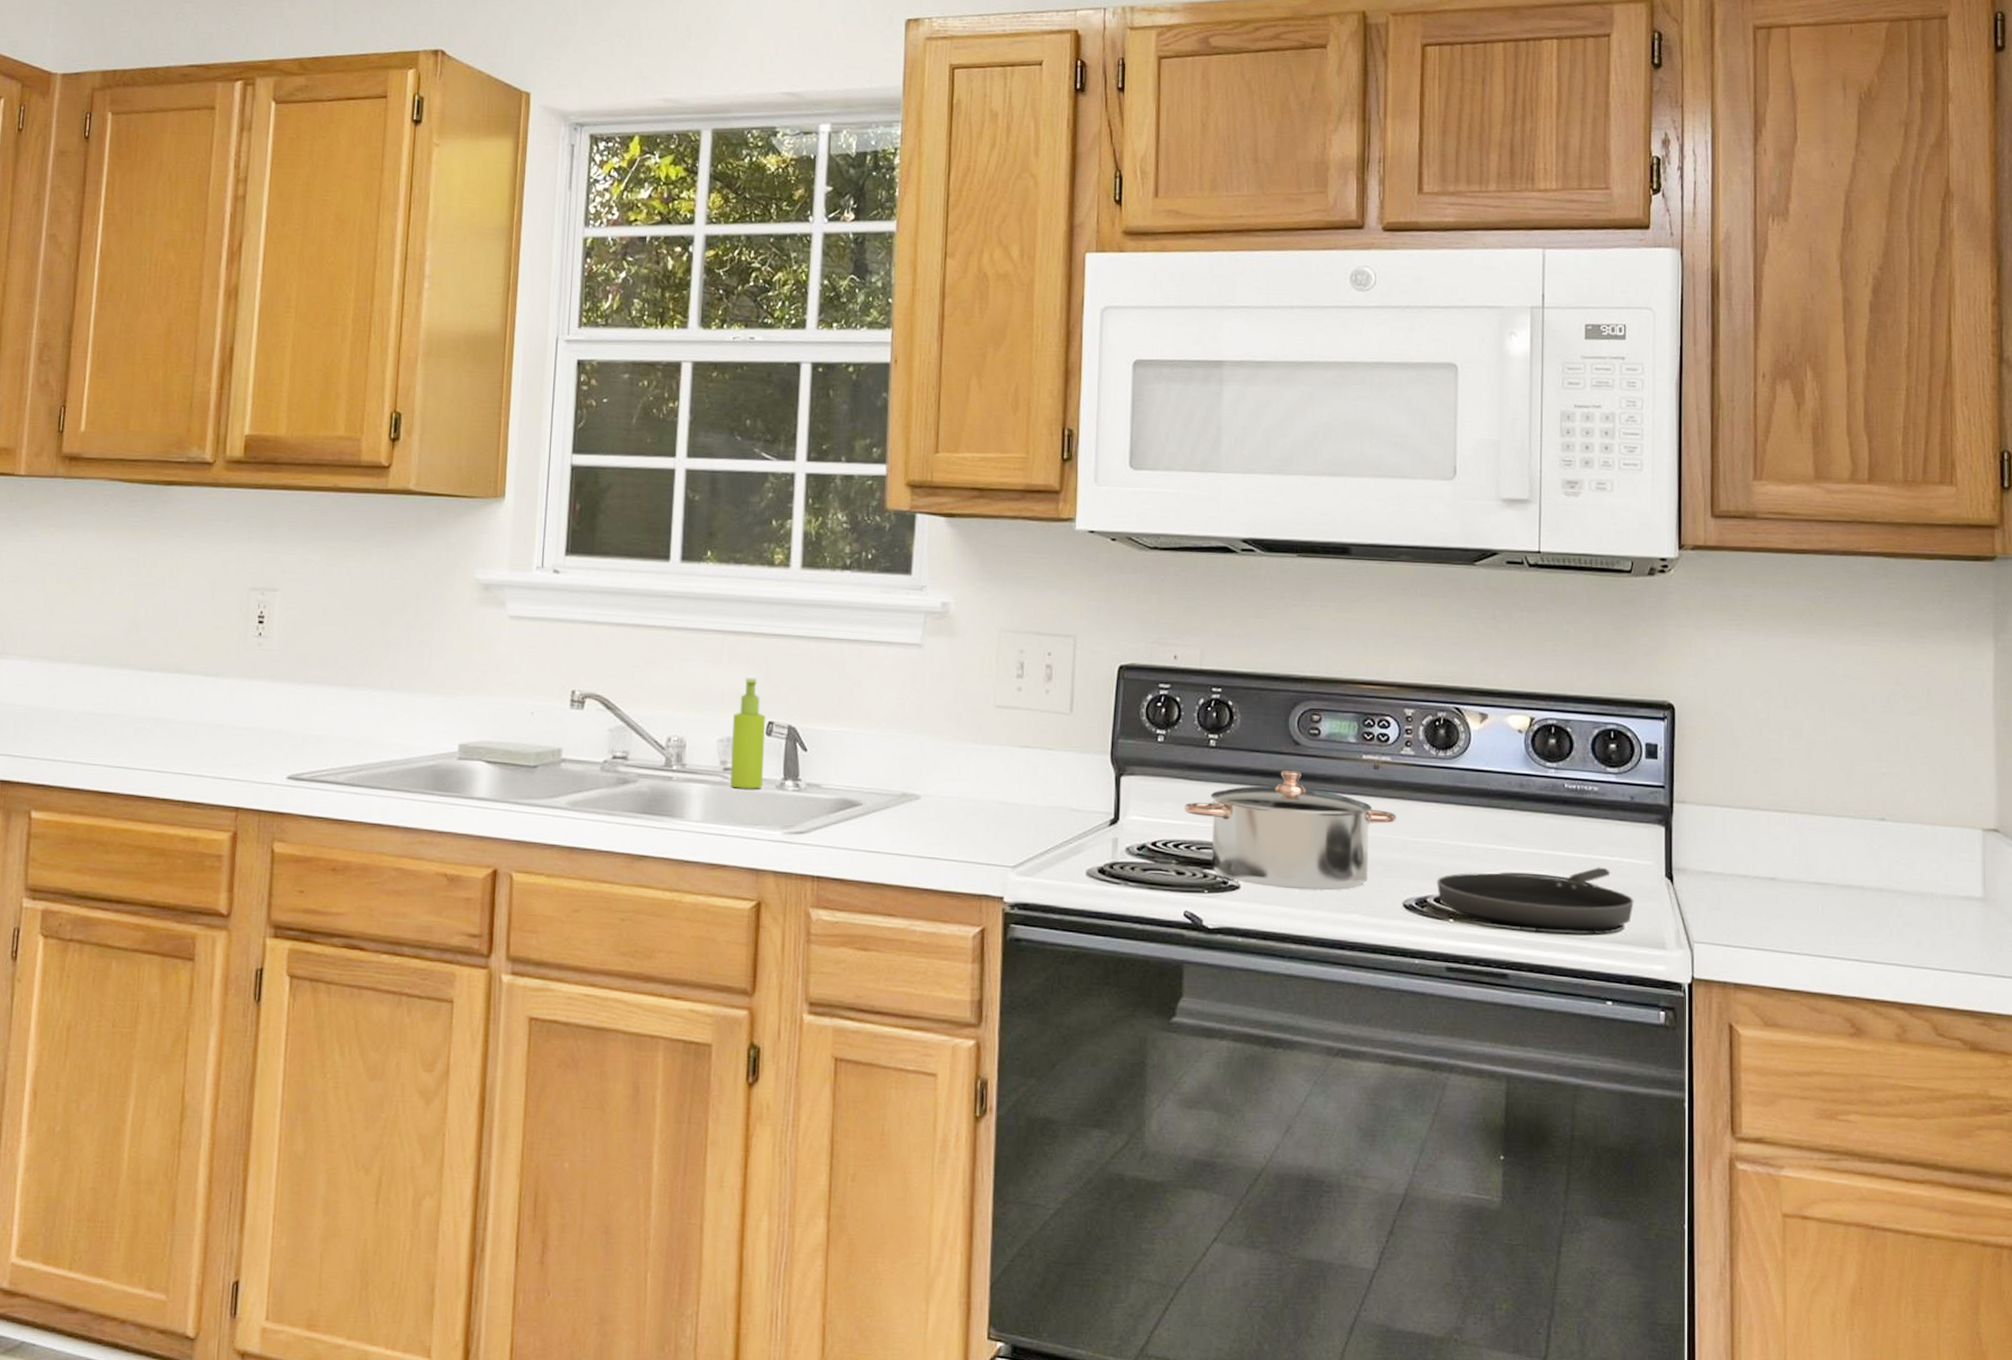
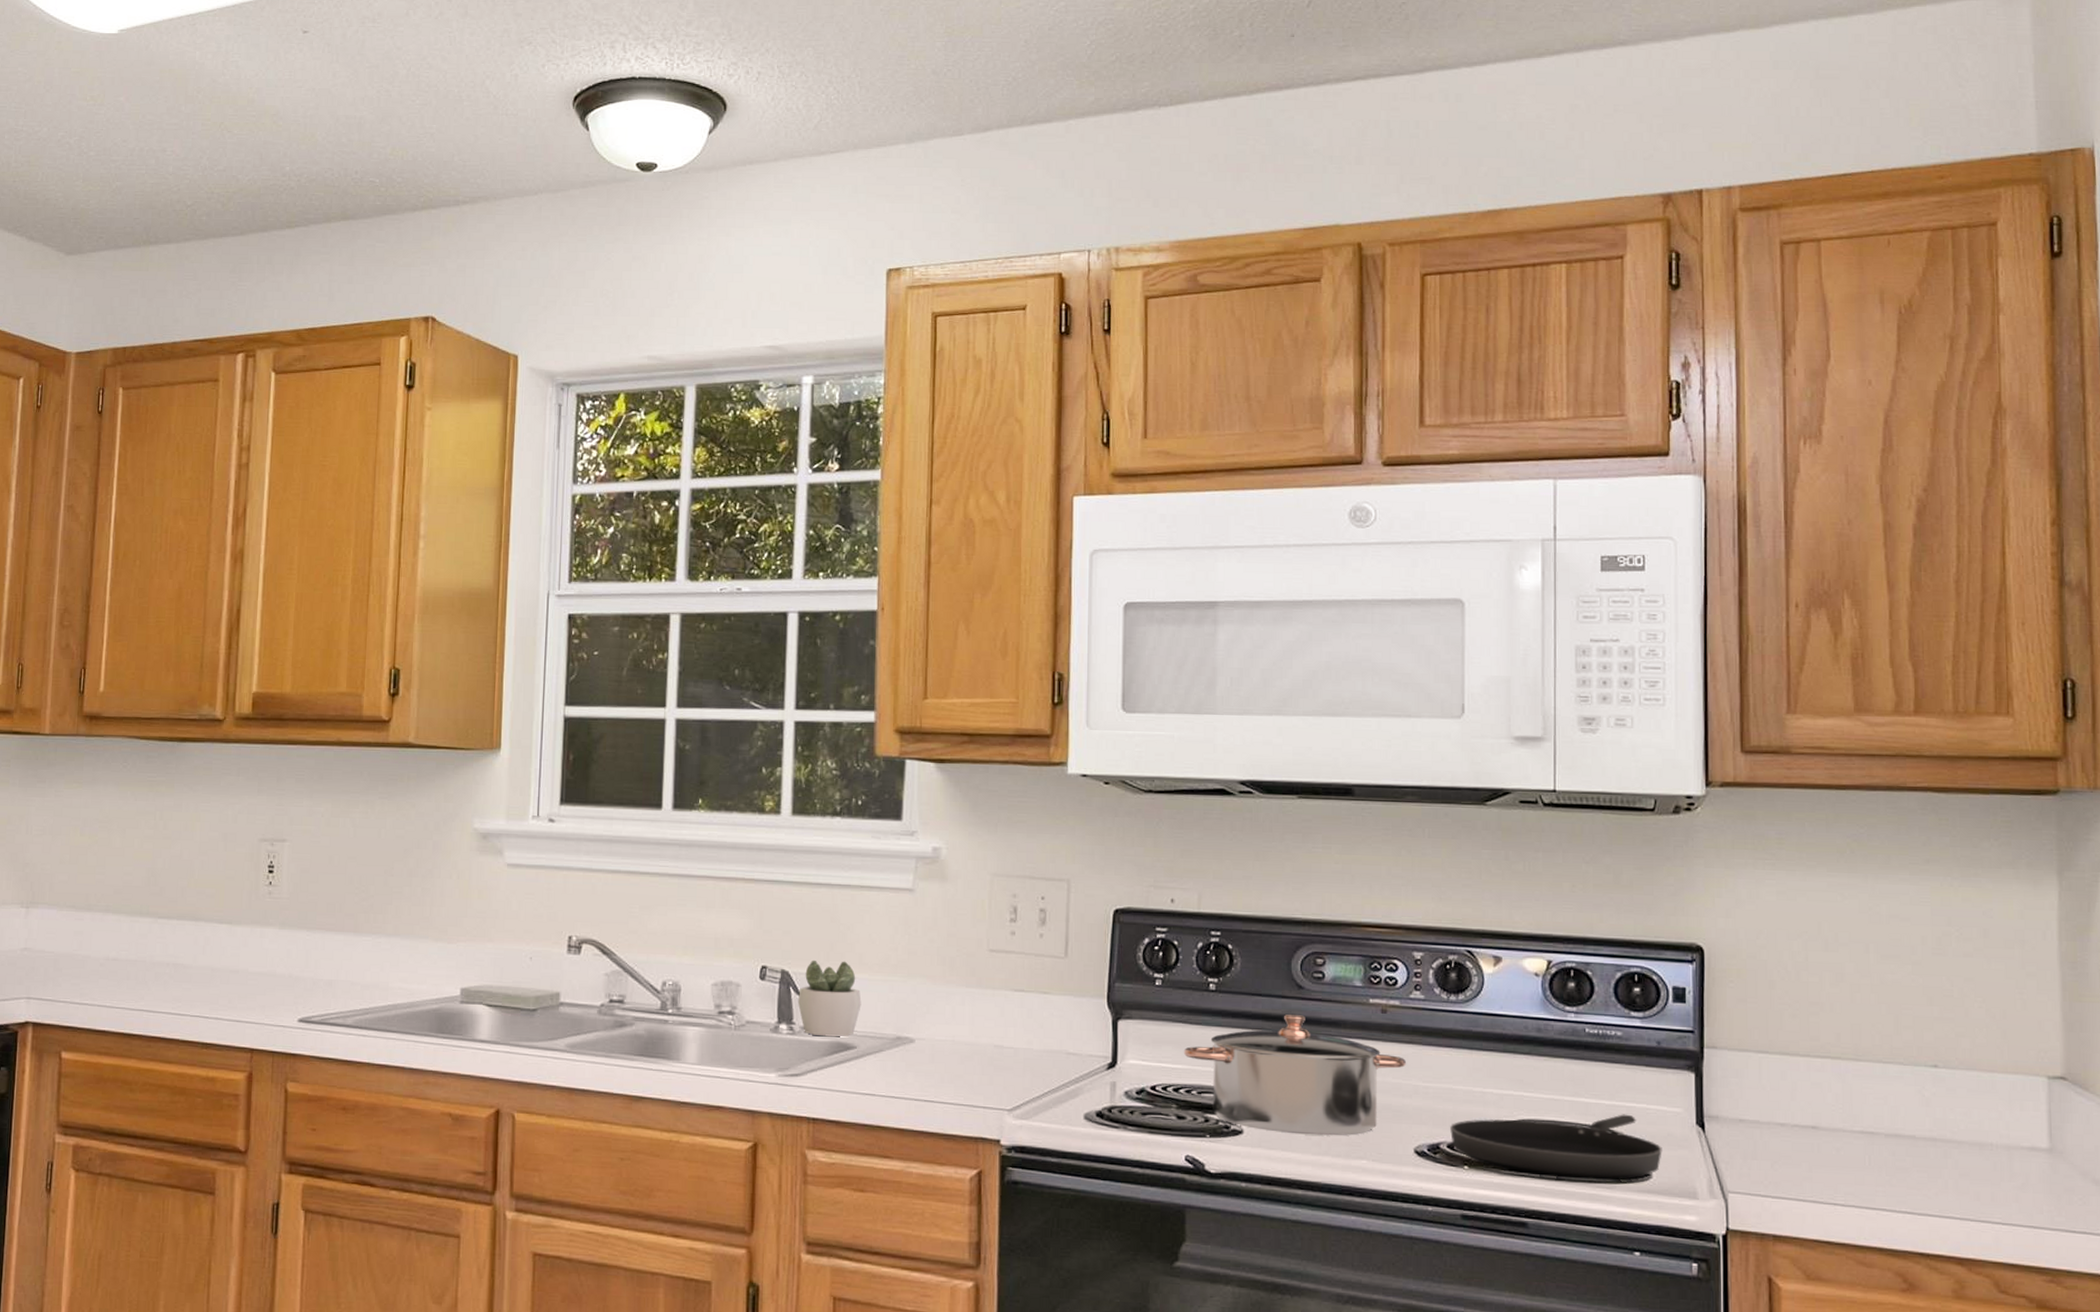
soap dispenser: present [729,677,766,789] -> none [724,923,760,1032]
succulent plant: none [805,715,868,794] -> present [798,960,862,1037]

